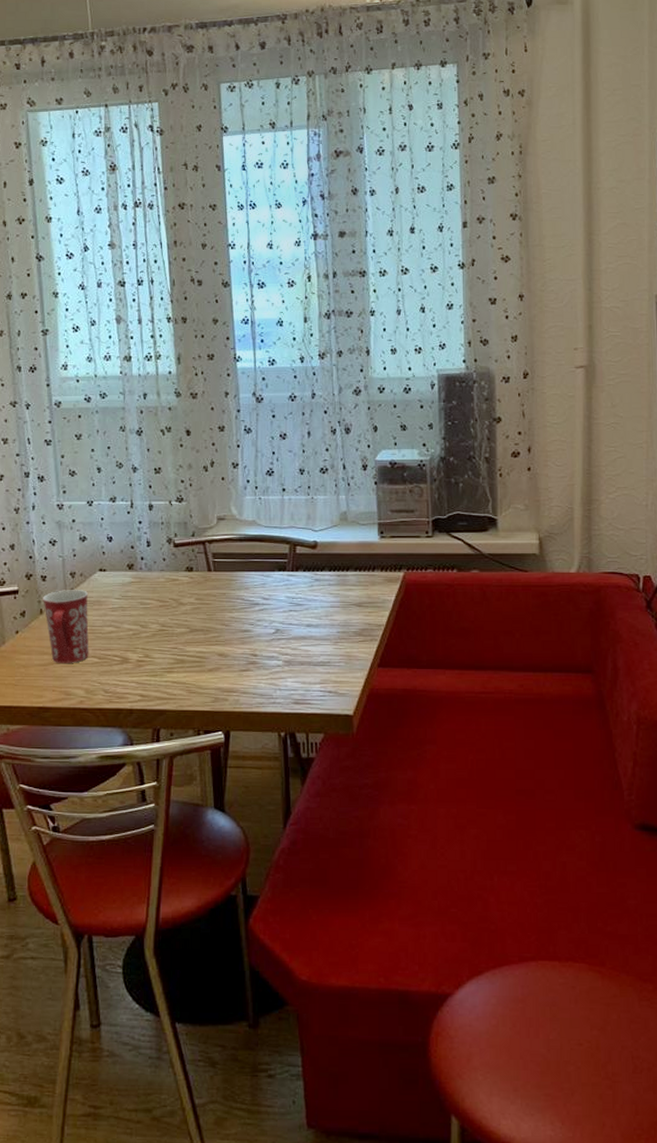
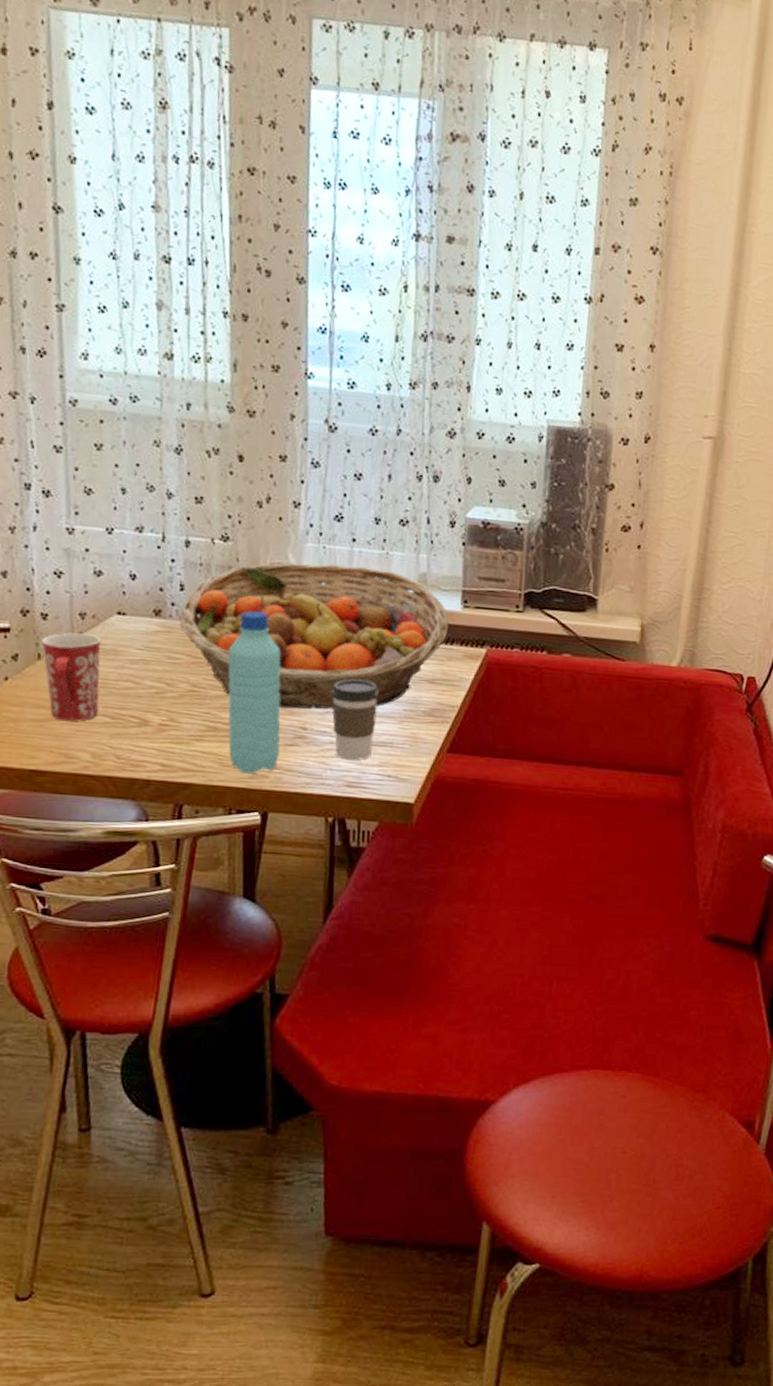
fruit basket: none [148,511,370,639] -> present [179,563,449,709]
water bottle: none [189,558,236,698] -> present [228,611,281,774]
coffee cup: none [275,609,315,680] -> present [331,679,379,761]

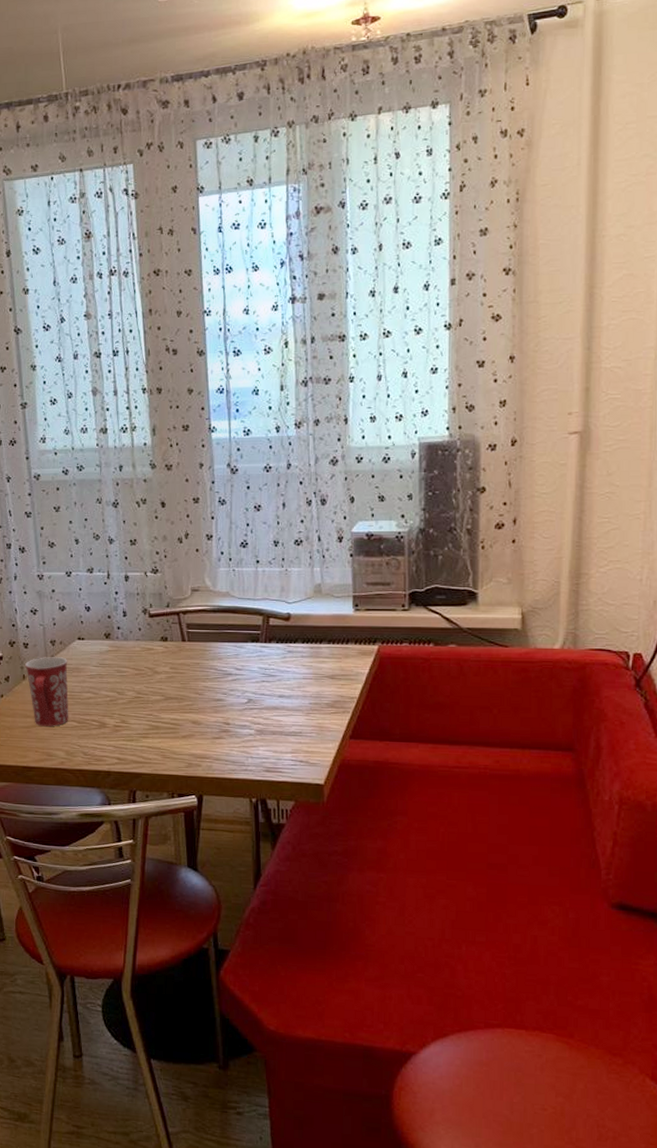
fruit basket: present [179,563,449,709] -> none [124,583,344,708]
water bottle: present [228,611,281,774] -> none [163,628,209,764]
coffee cup: present [331,679,379,761] -> none [248,679,287,749]

